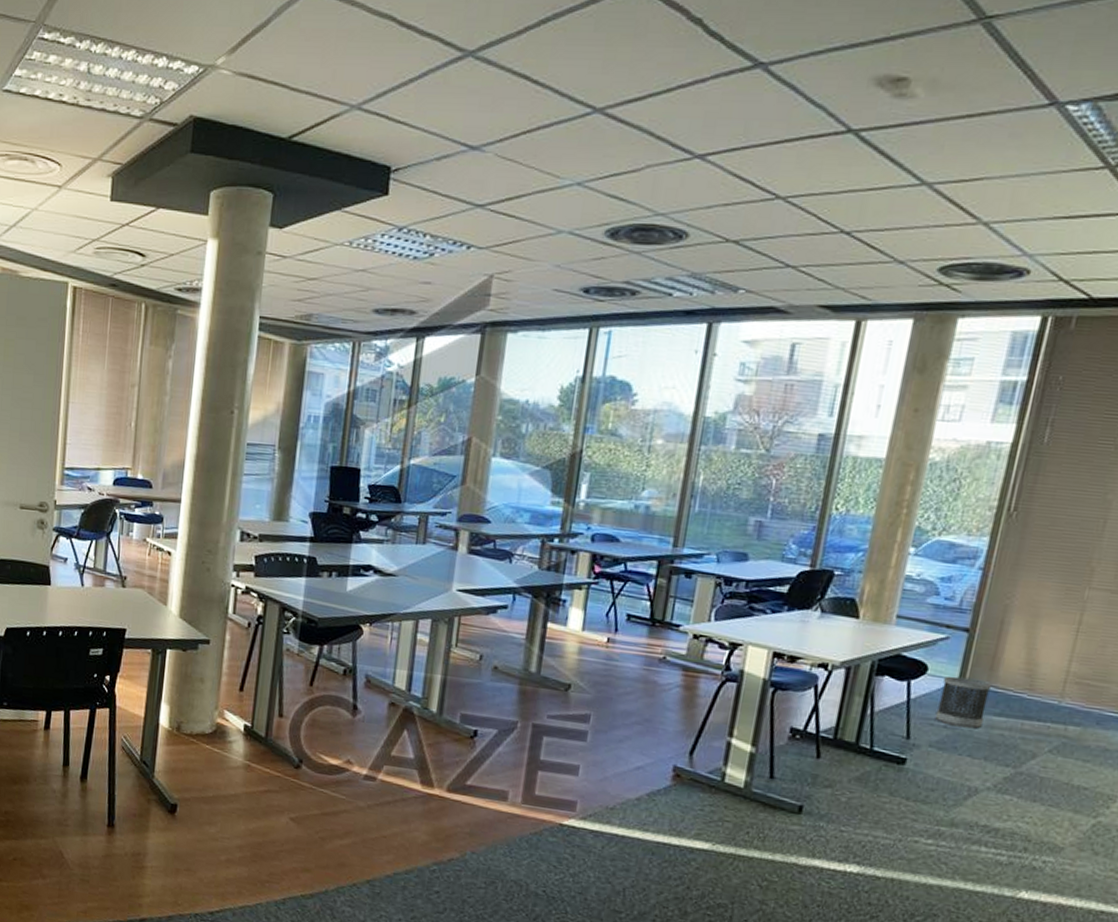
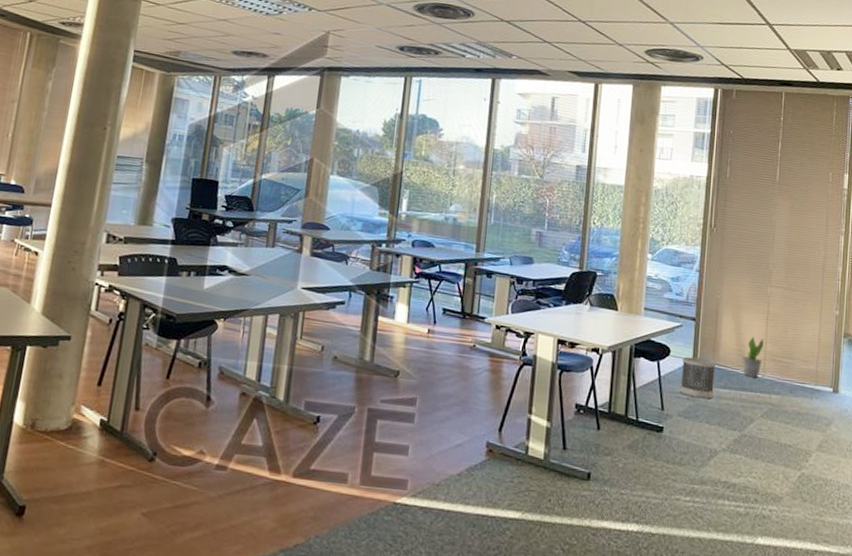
potted plant: none [1030,653,1068,704] -> present [742,336,764,378]

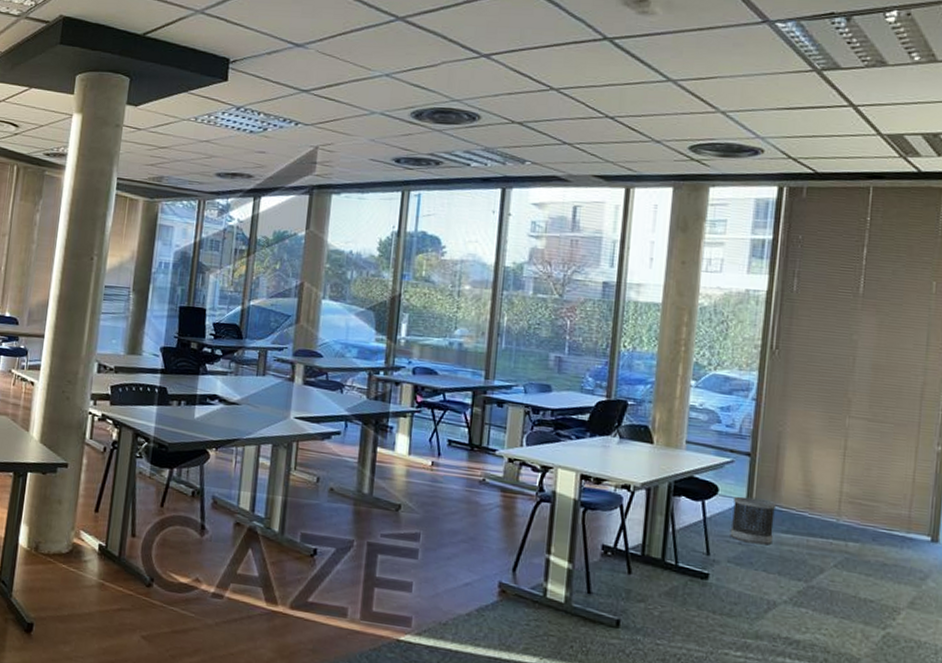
potted plant: present [742,336,764,378] -> none [809,475,839,522]

